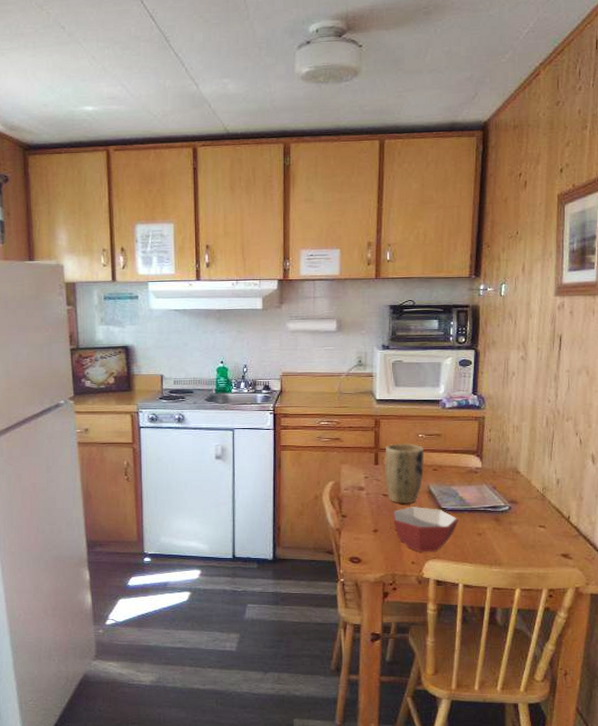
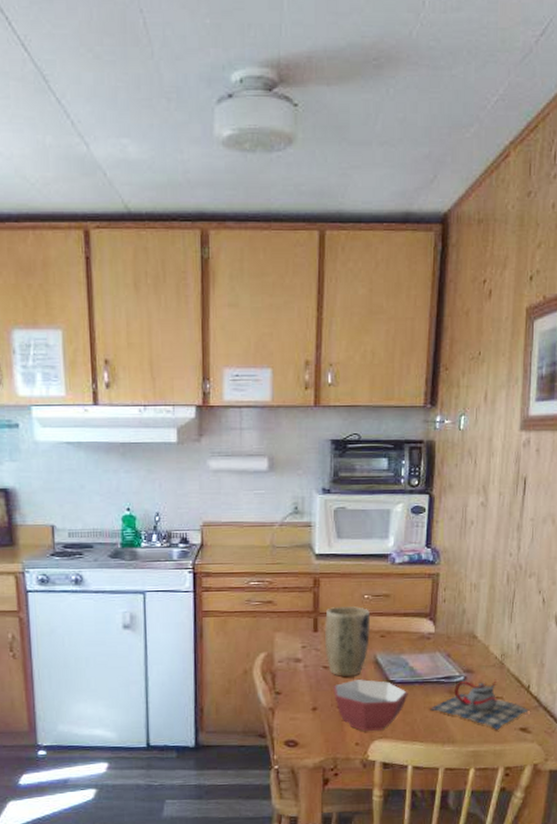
teapot: none [478,510,571,555] -> present [430,679,530,730]

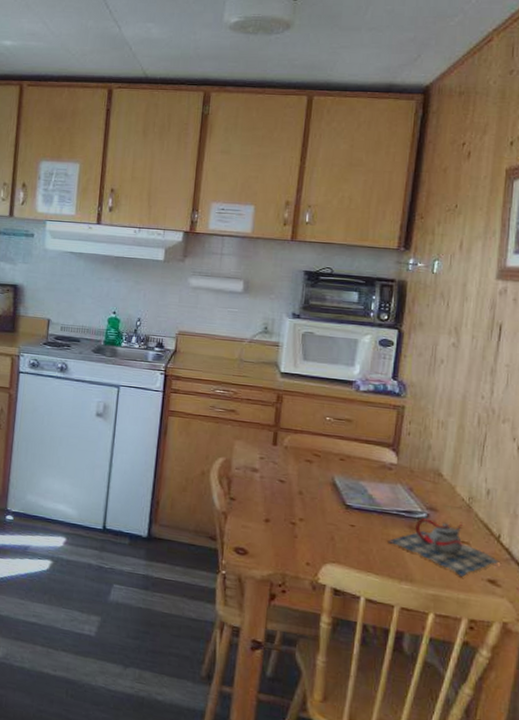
plant pot: present [324,605,371,678] -> none [282,423,331,496]
bowl: present [332,679,408,731] -> none [287,498,365,555]

